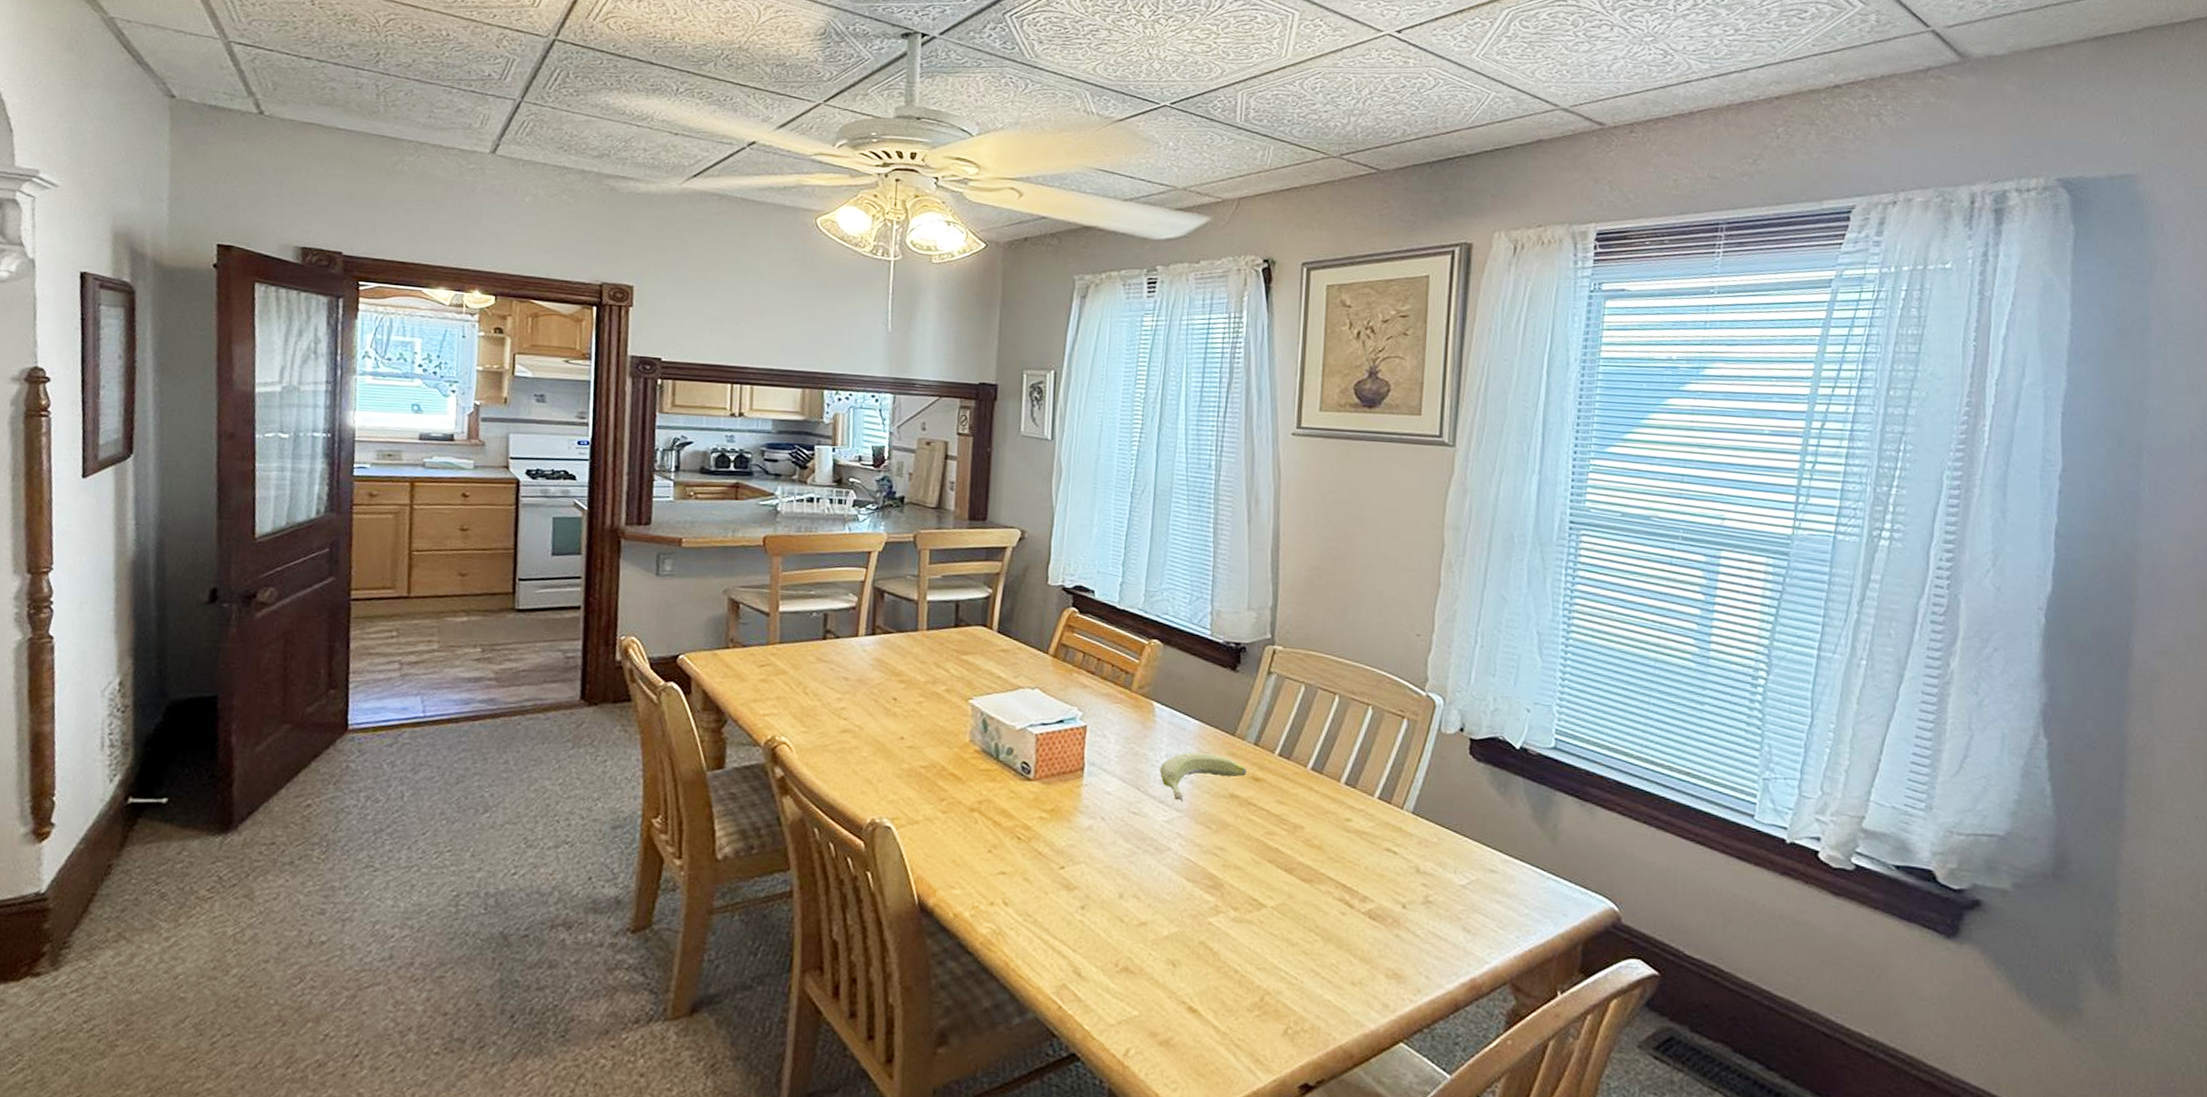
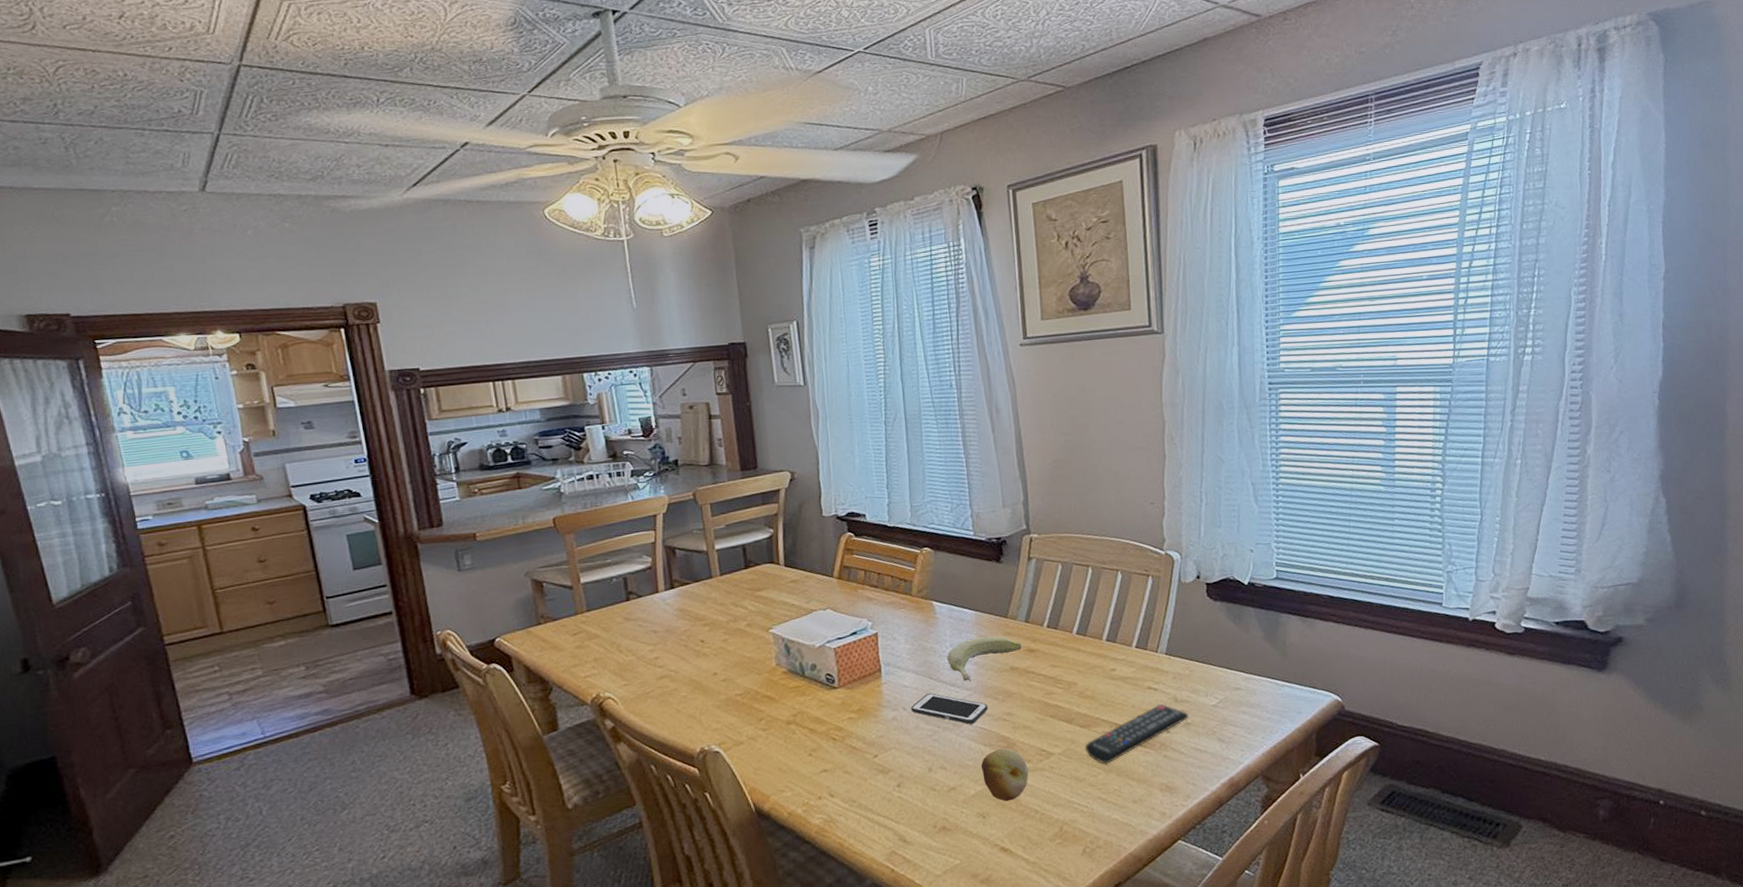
cell phone: none [1111,806,1198,852] -> present [911,693,988,724]
fruit: none [1179,887,1234,953] -> present [981,748,1029,802]
remote control: none [1303,871,1431,931] -> present [1085,703,1189,764]

